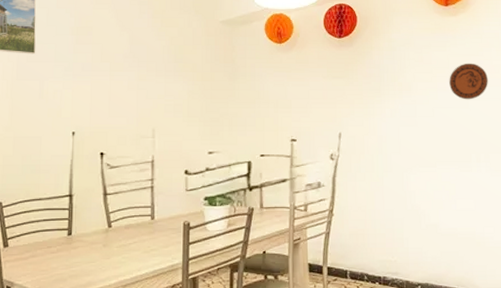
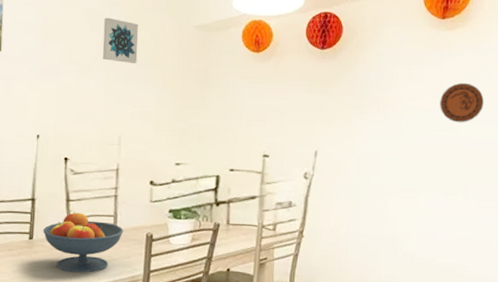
fruit bowl: none [81,205,161,265] -> present [43,211,124,273]
wall art: none [133,16,168,60] -> present [102,17,139,64]

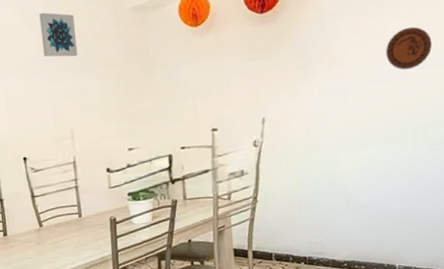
fruit bowl: present [43,211,124,273] -> none [15,206,89,261]

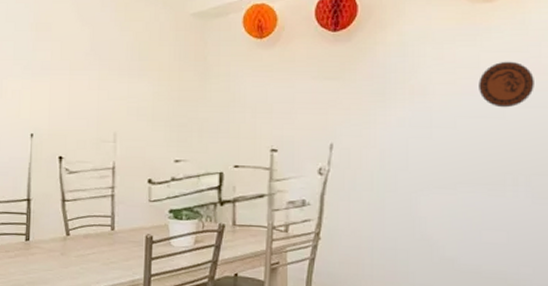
wall art: present [39,12,78,57] -> none [94,10,132,57]

